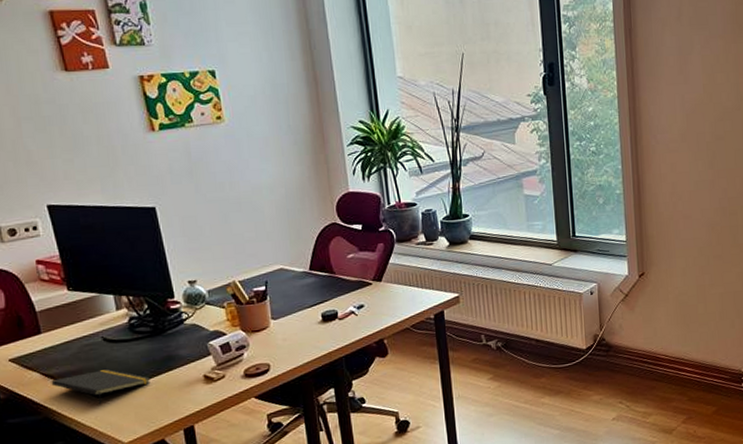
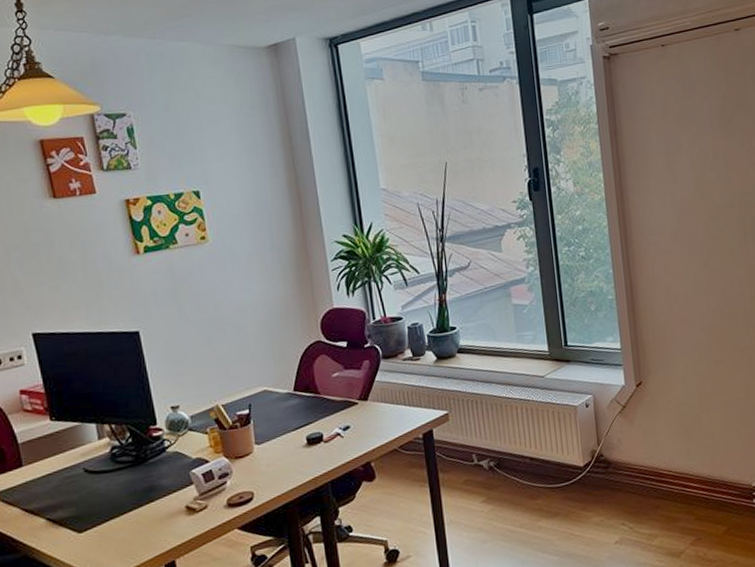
notepad: present [51,369,150,405] -> none [31,502,131,541]

